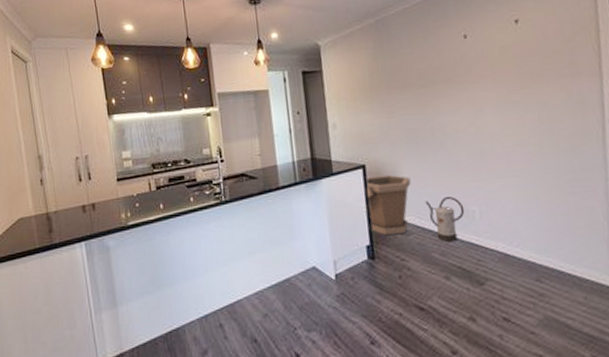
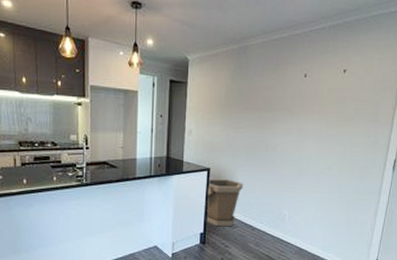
watering can: present [425,197,465,242] -> none [251,202,279,236]

